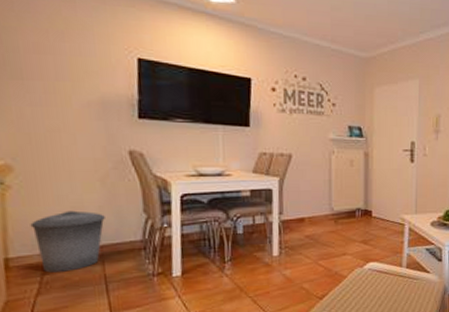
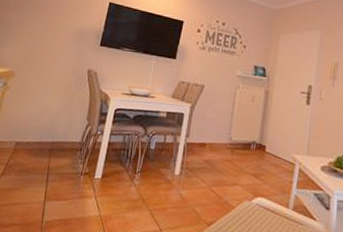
trash can: present [30,210,105,273] -> none [11,110,61,159]

